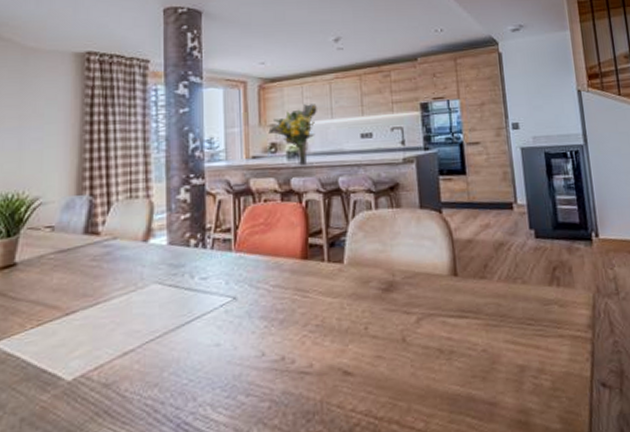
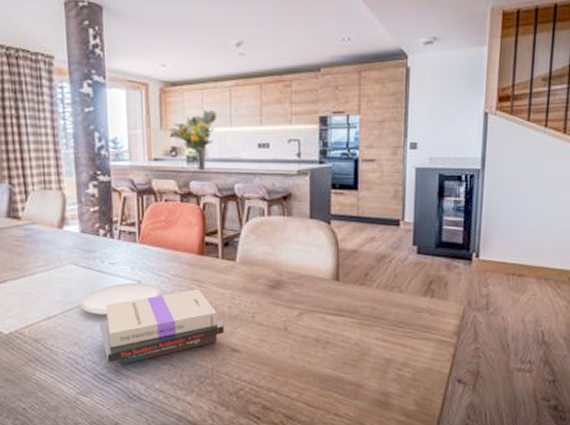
plate: none [164,298,259,344] -> present [80,282,161,315]
books: none [185,300,334,408] -> present [99,289,224,365]

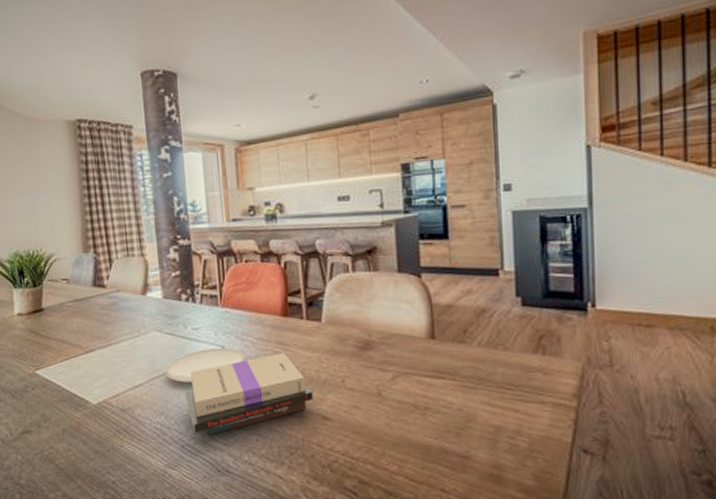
bouquet: present [169,109,216,171] -> none [246,165,293,229]

